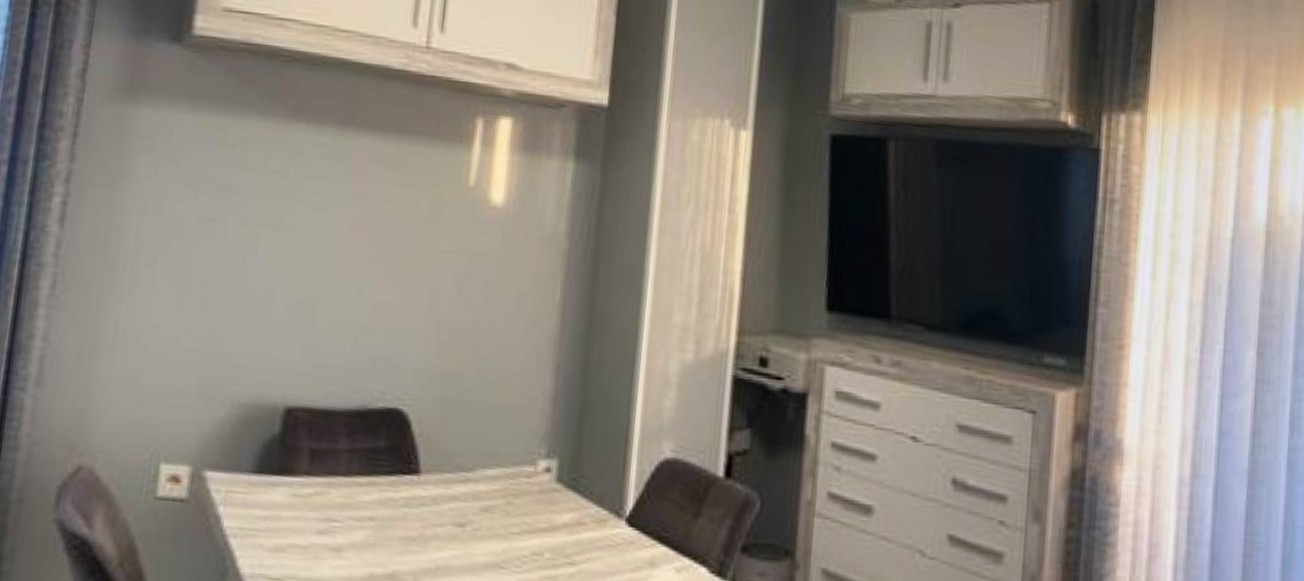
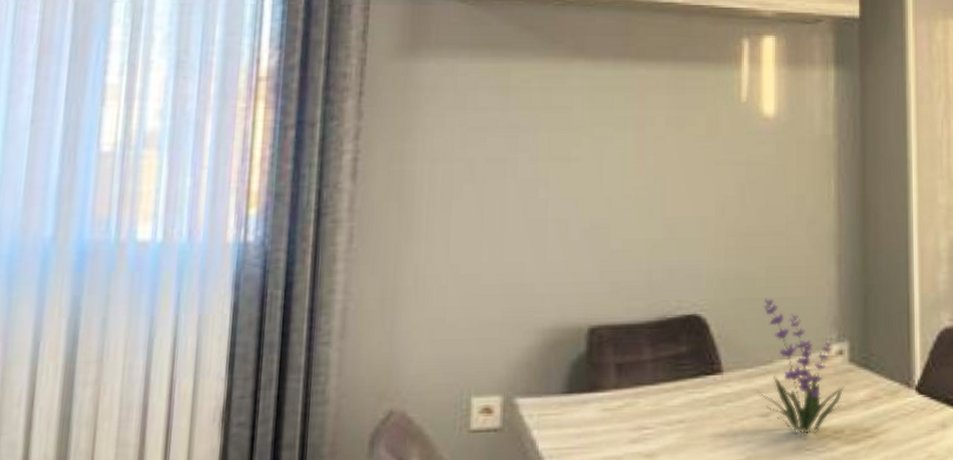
plant: none [454,402,548,552] -> present [757,298,844,435]

